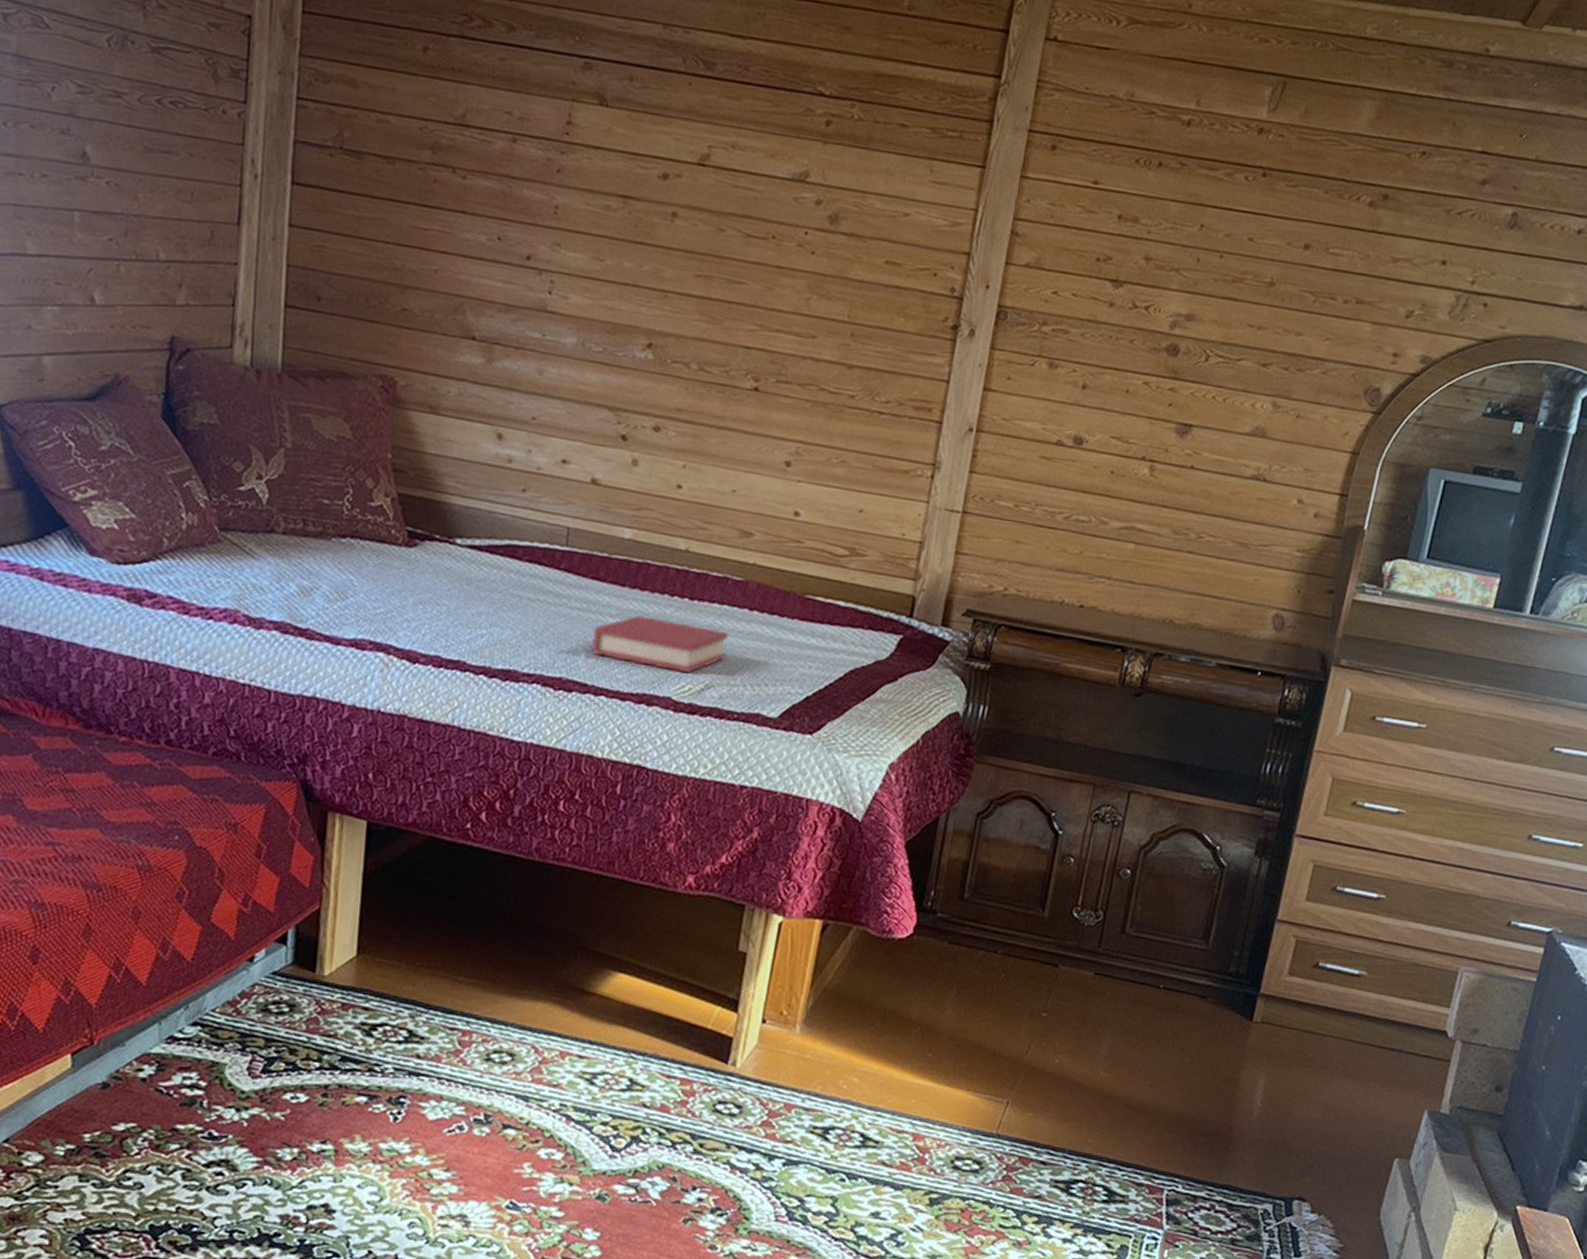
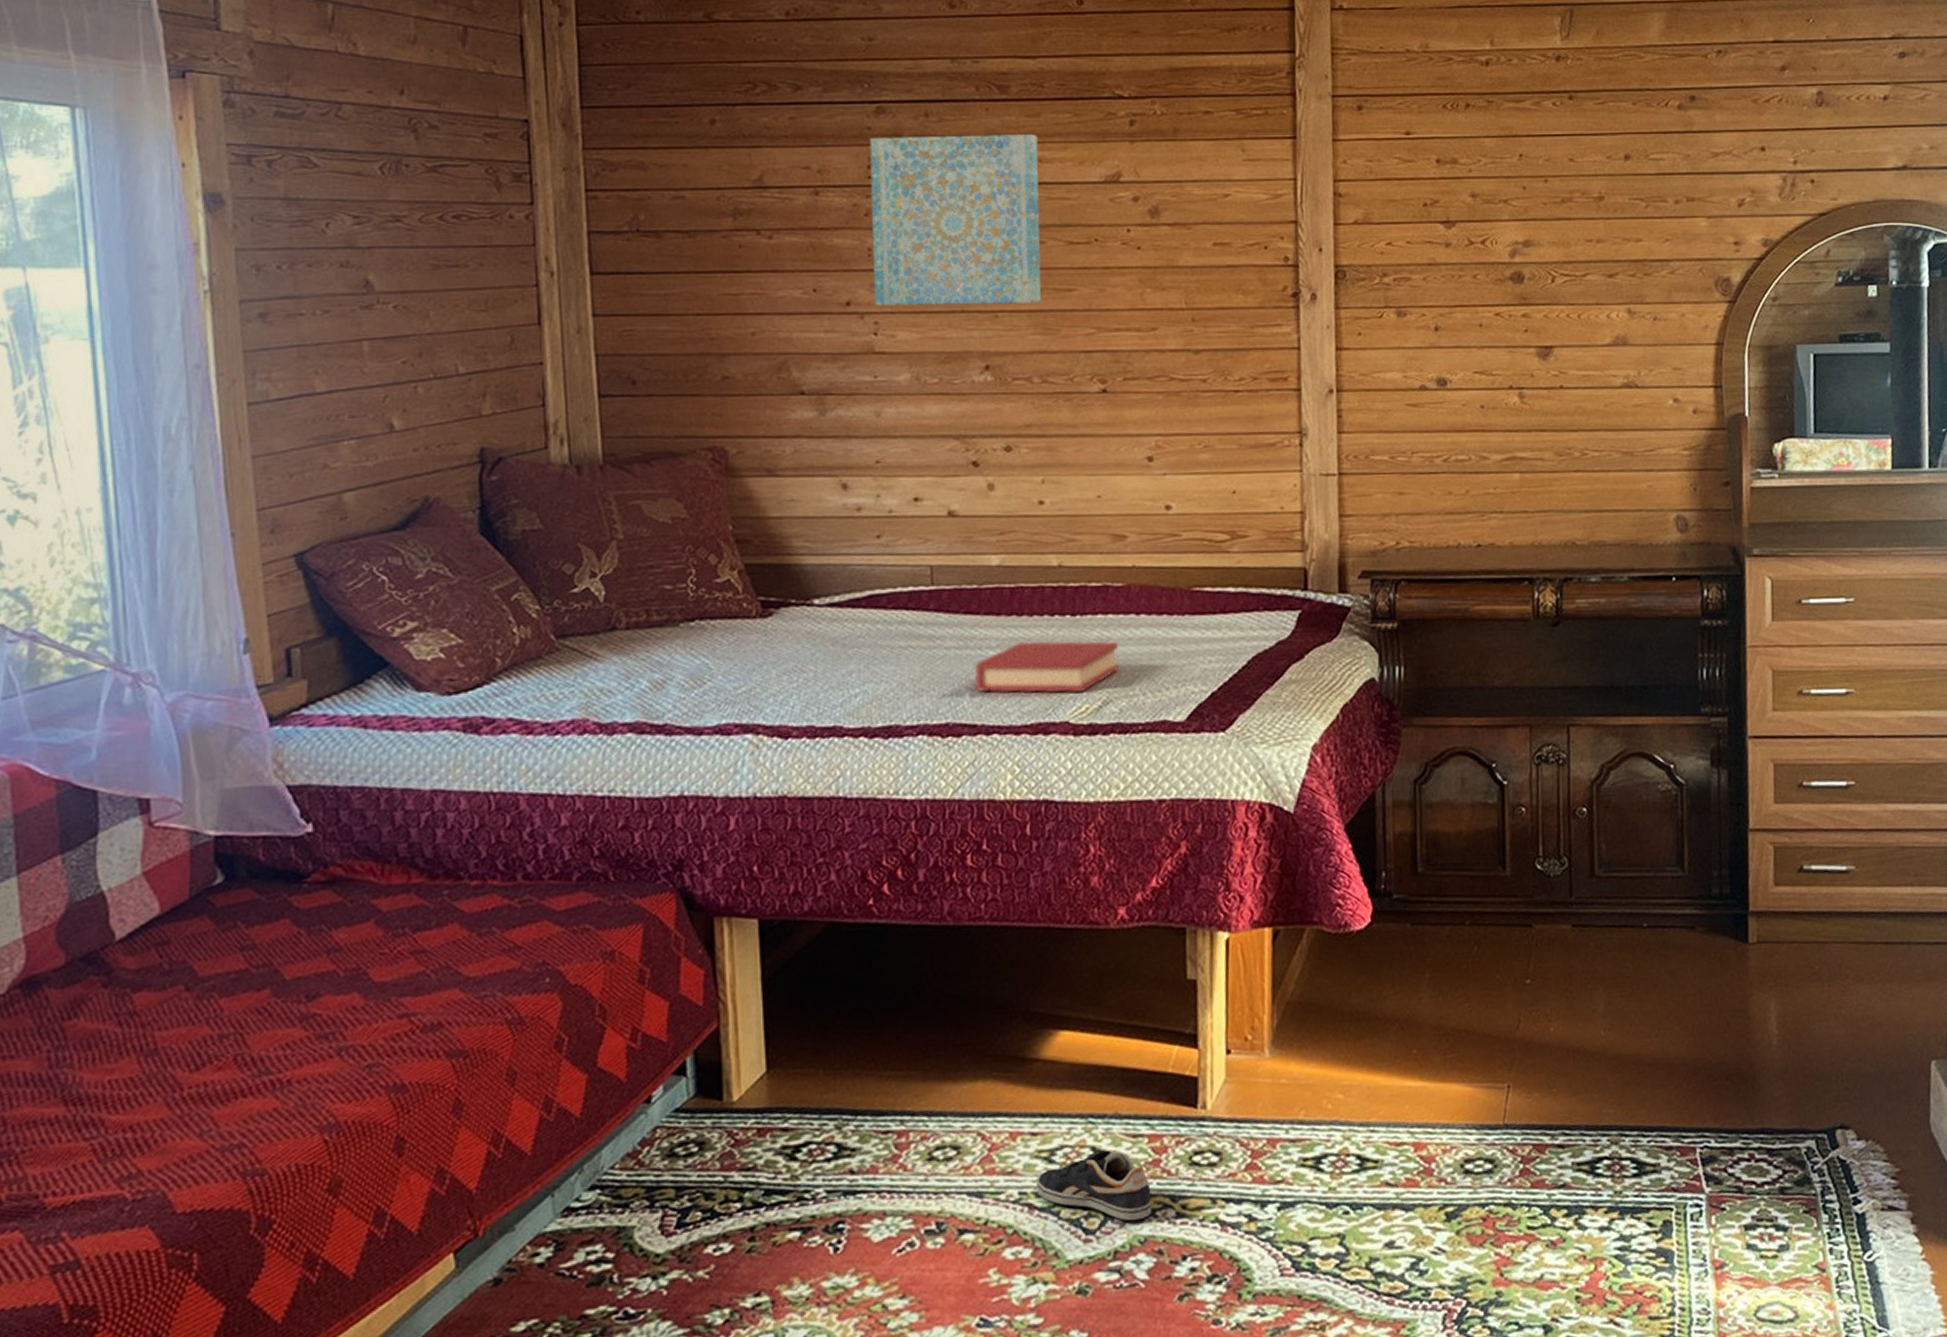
wall art: none [553,92,734,291] -> present [869,135,1042,307]
sneaker: none [576,1083,675,1149] -> present [1036,1150,1152,1221]

